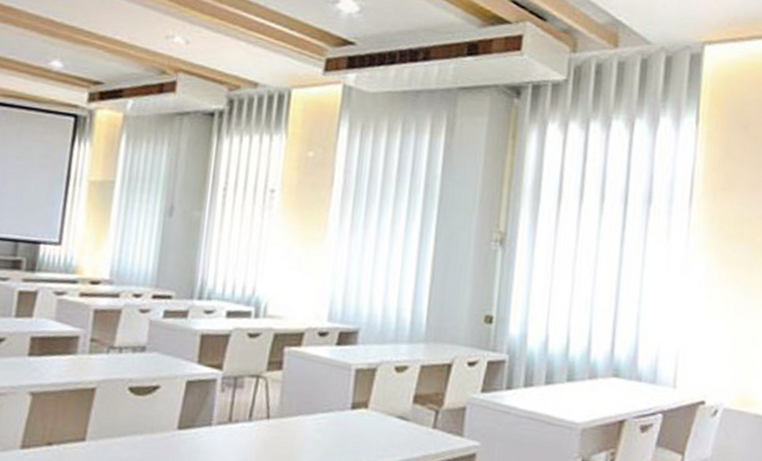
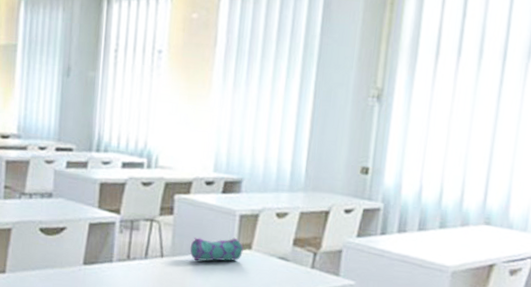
pencil case: none [299,394,359,423] -> present [190,237,243,262]

